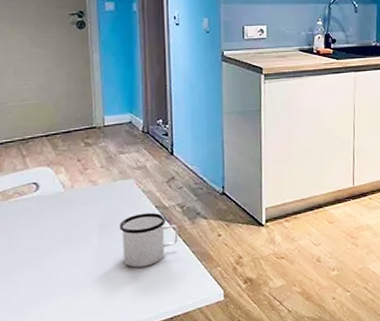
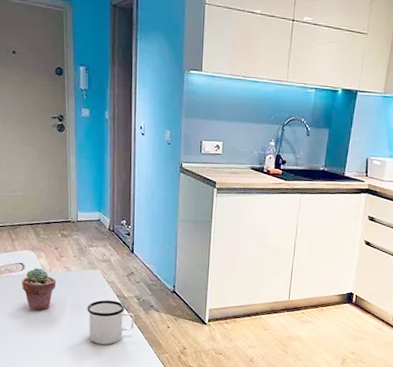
potted succulent: none [36,185,80,238] -> present [22,267,56,311]

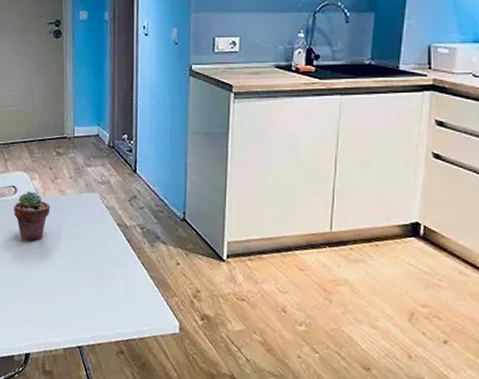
mug: present [87,300,134,345] -> none [84,229,137,284]

